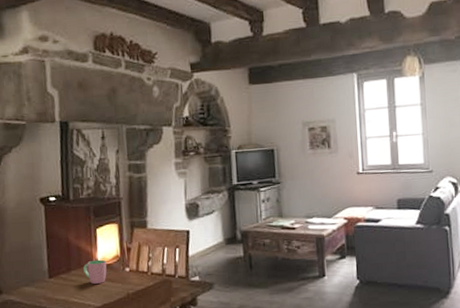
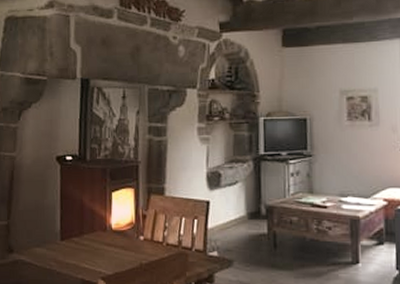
cup: present [83,259,107,284] -> none [96,225,121,250]

